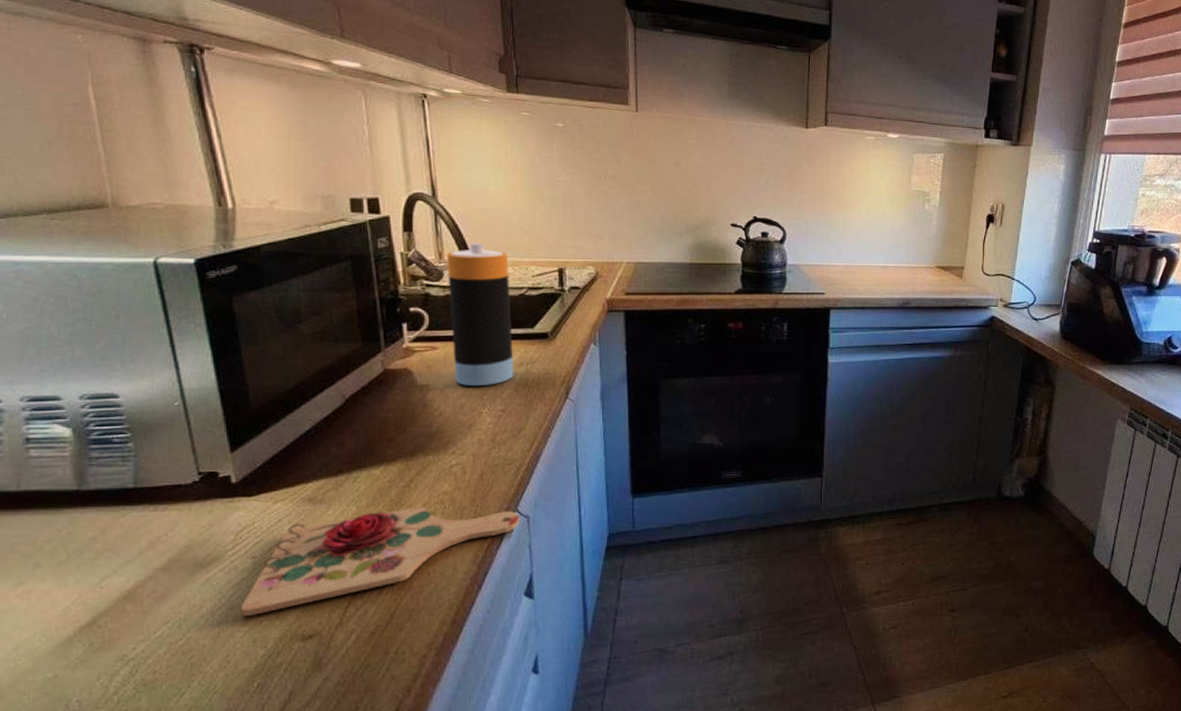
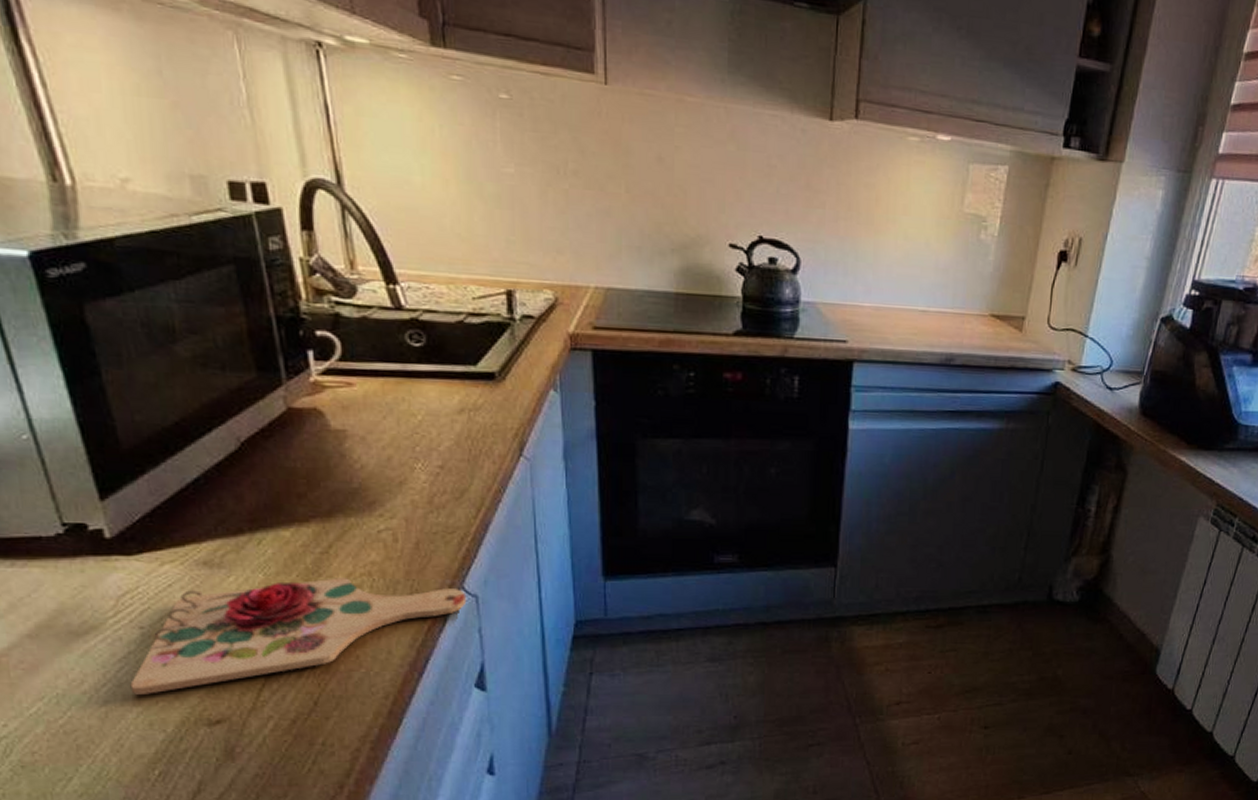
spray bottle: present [446,242,514,387] -> none [360,250,453,436]

